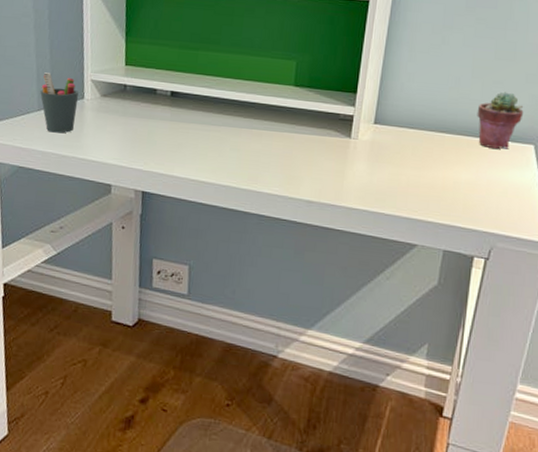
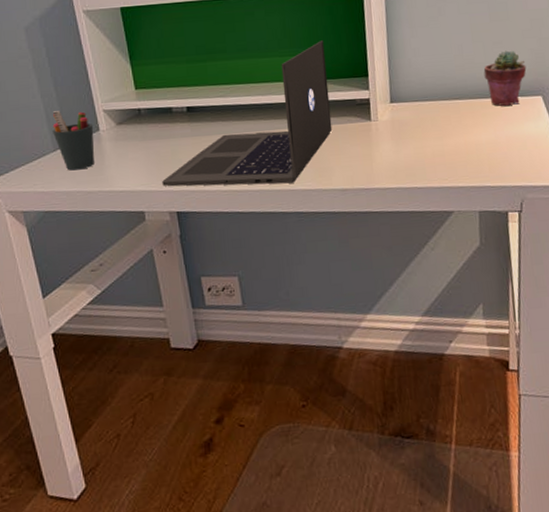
laptop computer: none [133,49,319,185] -> present [162,40,333,187]

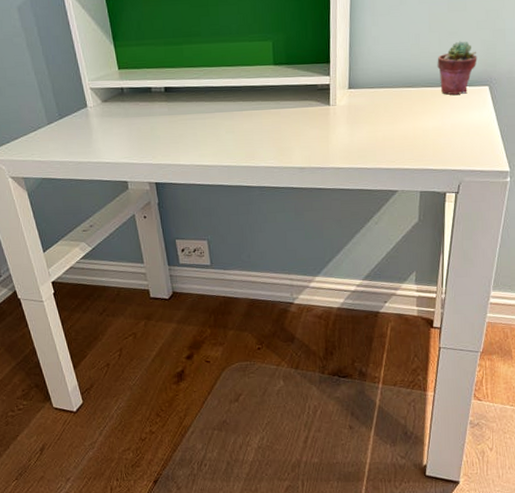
pen holder: present [52,111,94,171] -> none [46,87,83,143]
laptop computer: present [162,40,333,187] -> none [143,26,295,161]

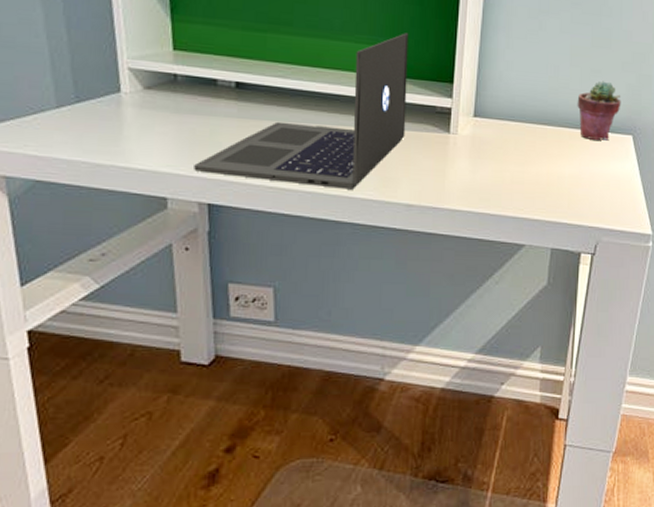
laptop computer: none [143,26,295,161] -> present [194,33,409,190]

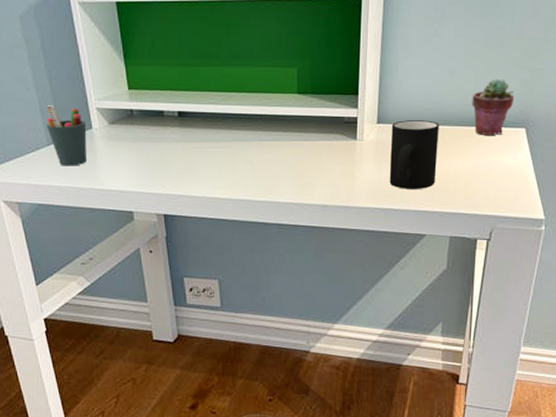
pen holder: none [57,58,114,136] -> present [46,105,87,166]
laptop computer: present [194,33,409,190] -> none [151,53,318,195]
mug: none [485,116,542,194] -> present [389,120,439,189]

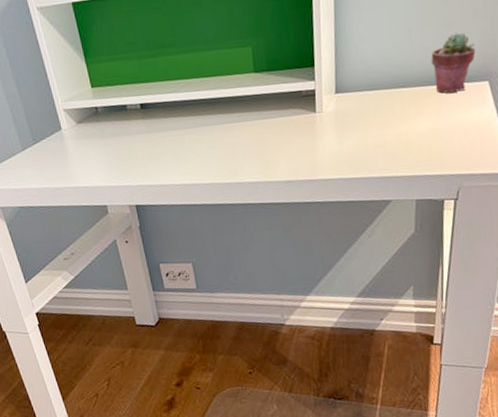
pen holder: present [46,105,87,166] -> none [18,111,59,169]
mug: present [389,120,439,189] -> none [350,84,399,157]

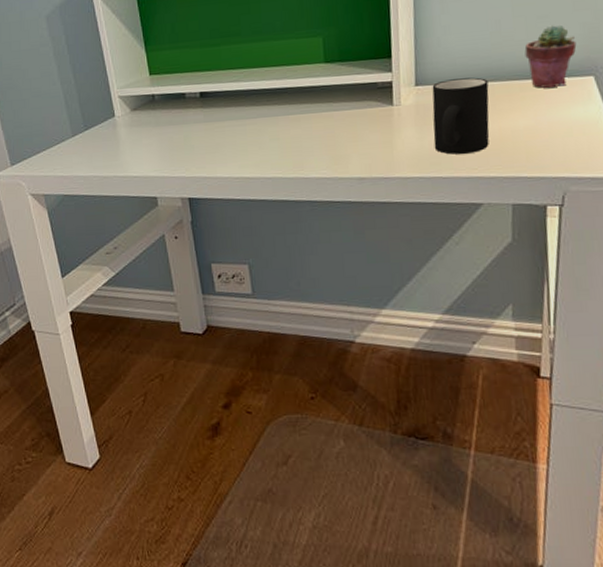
mug: none [350,84,399,157] -> present [432,77,490,155]

